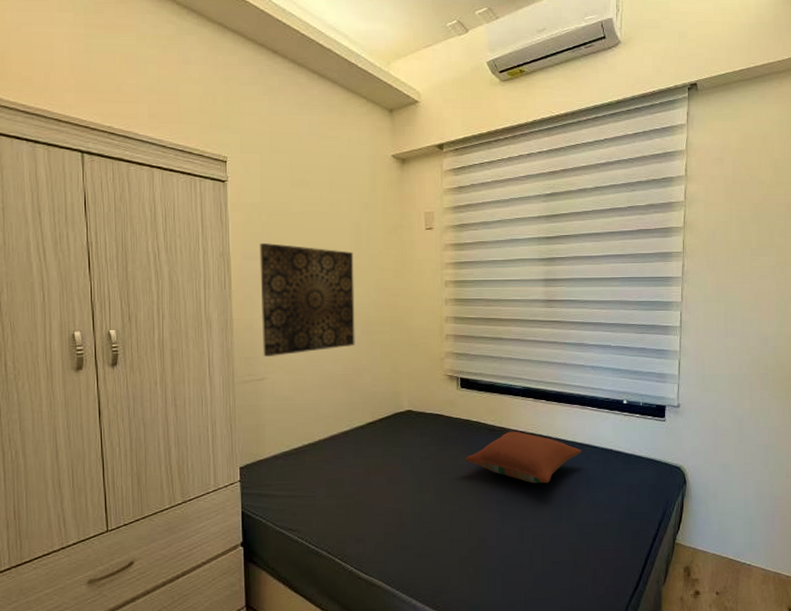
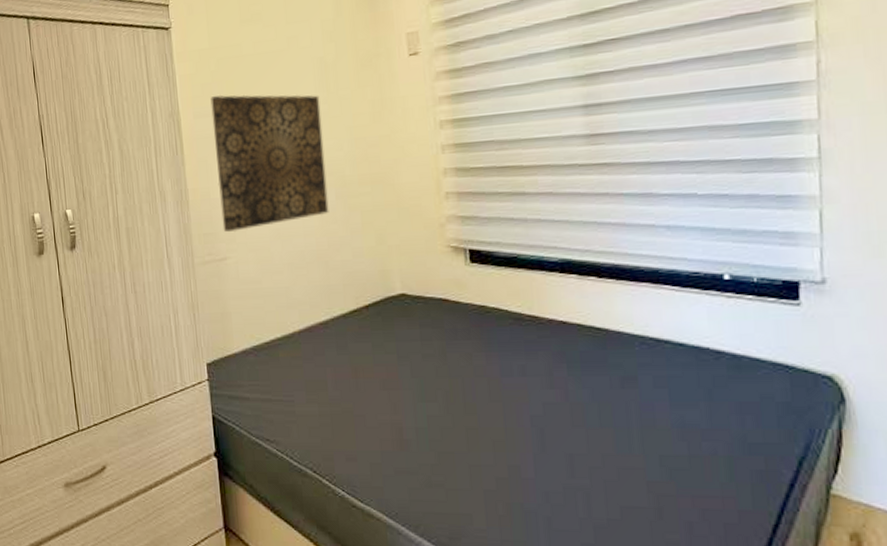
pillow: present [465,431,582,484] -> none [482,321,659,396]

